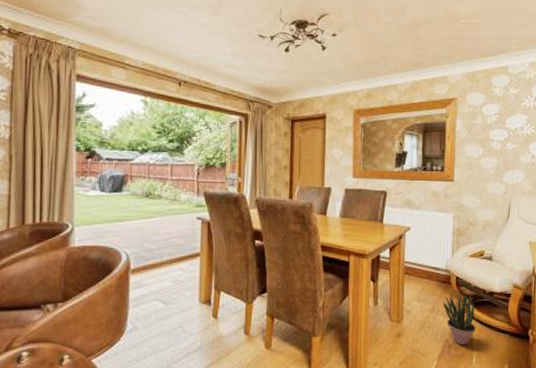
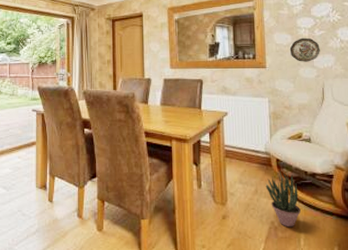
decorative plate: none [479,151,511,177] -> present [289,37,320,62]

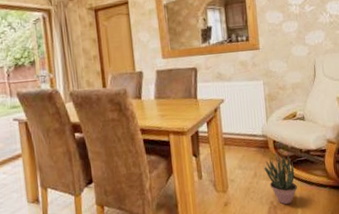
decorative plate: present [289,37,320,62] -> none [281,14,311,41]

